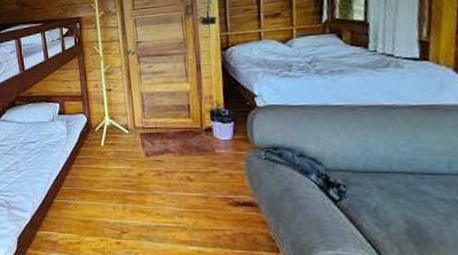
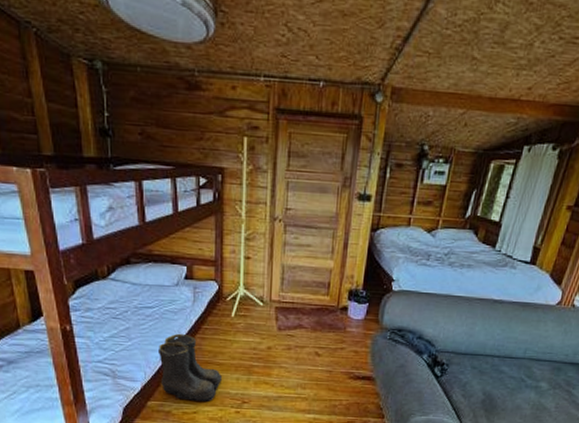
boots: none [42,164,100,231] -> present [159,333,222,401]

